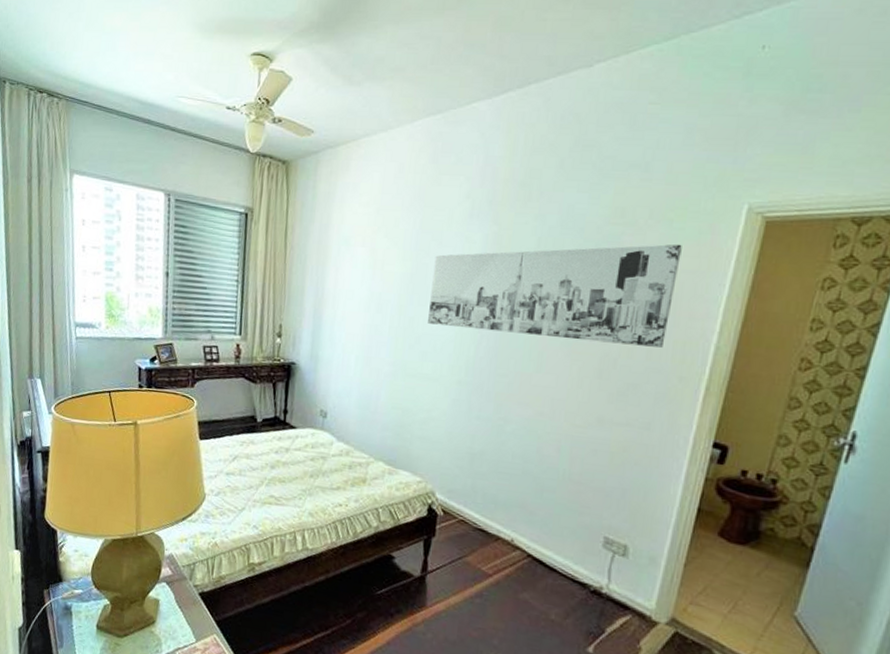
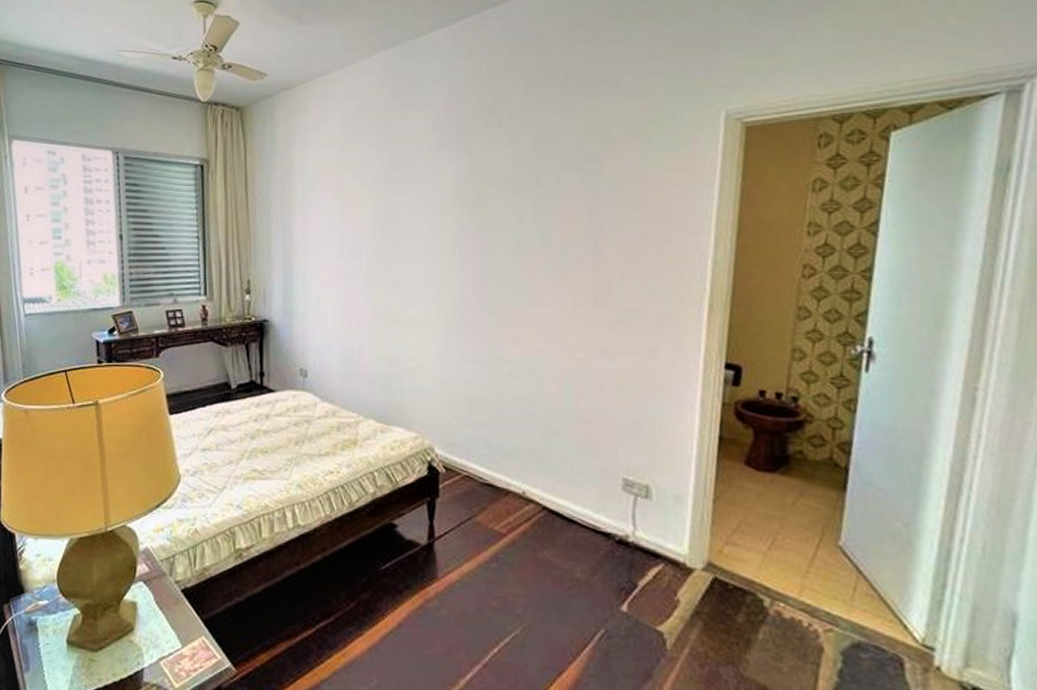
wall art: present [428,244,682,348] -> none [407,157,664,267]

